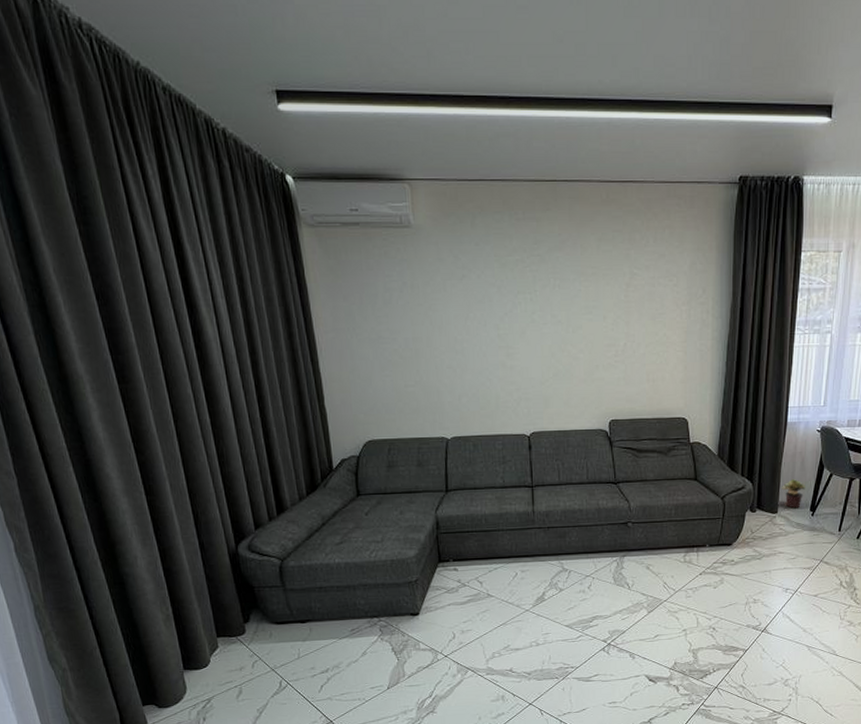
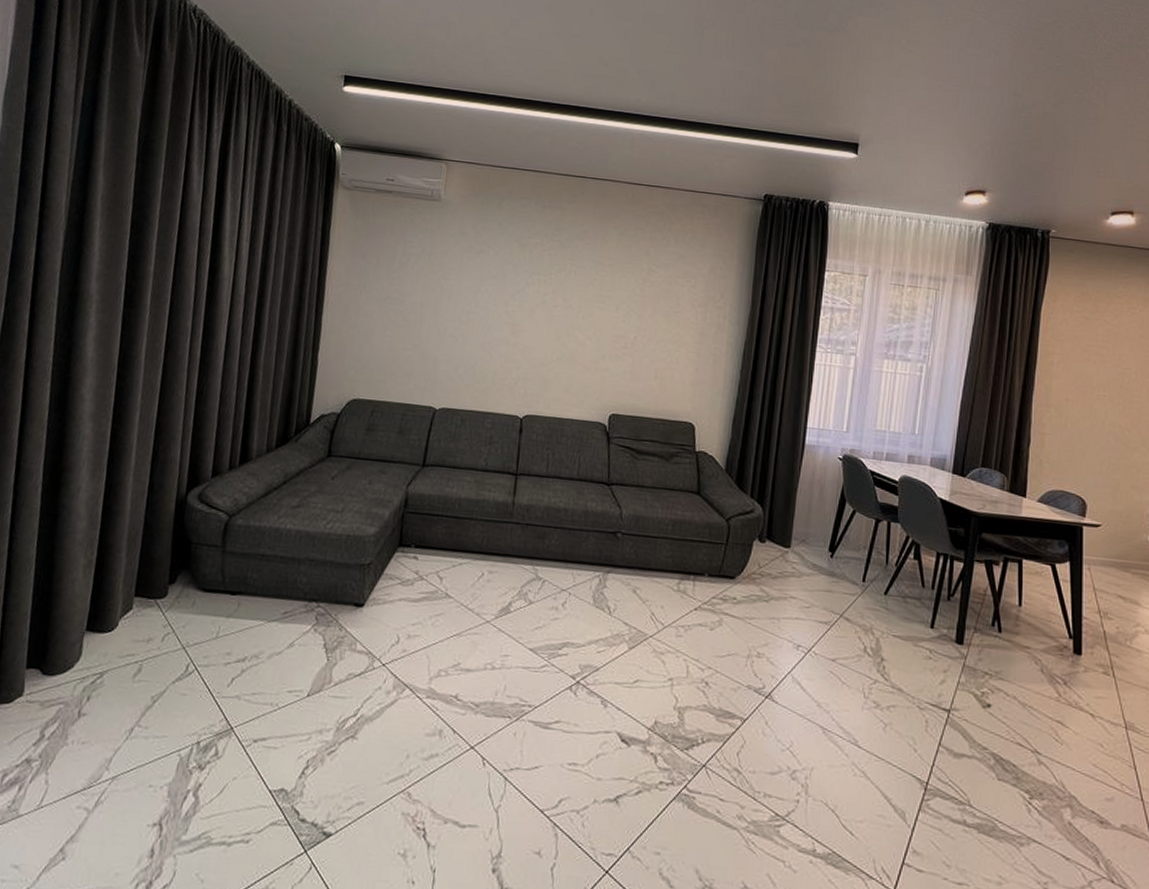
potted plant: present [781,479,805,509] -> none [795,510,824,546]

